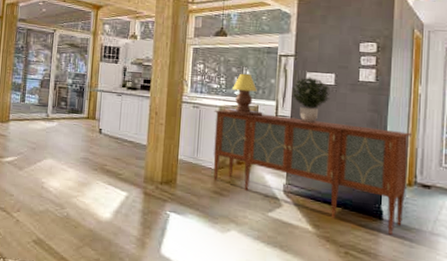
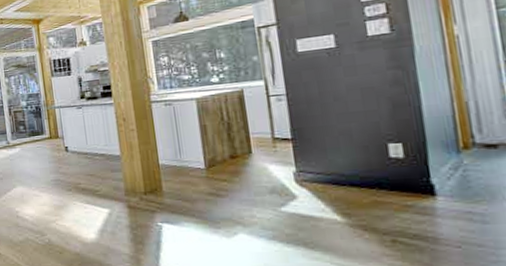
sideboard: present [213,110,413,235] -> none [190,84,465,212]
table lamp: present [224,73,263,117] -> none [202,56,251,105]
potted plant: present [291,77,330,124] -> none [280,44,333,98]

